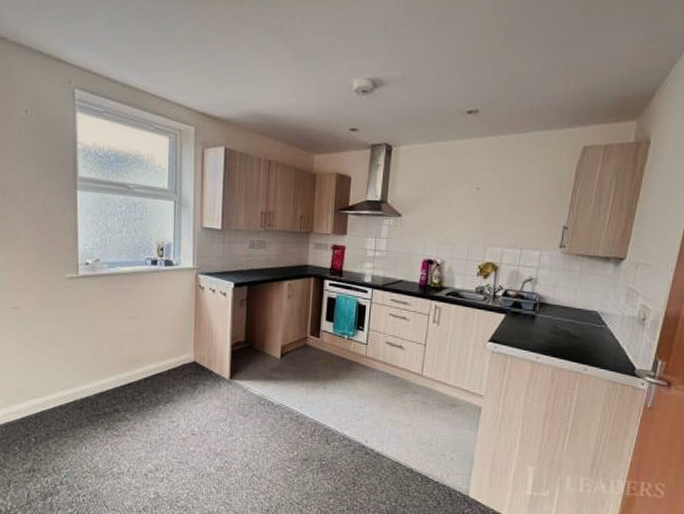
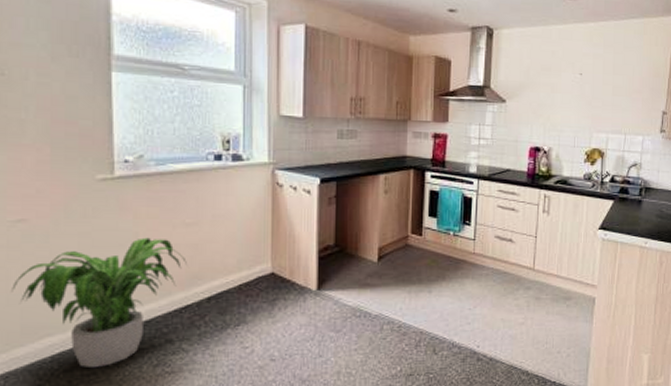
potted plant: none [10,326,130,426] -> present [12,237,187,369]

